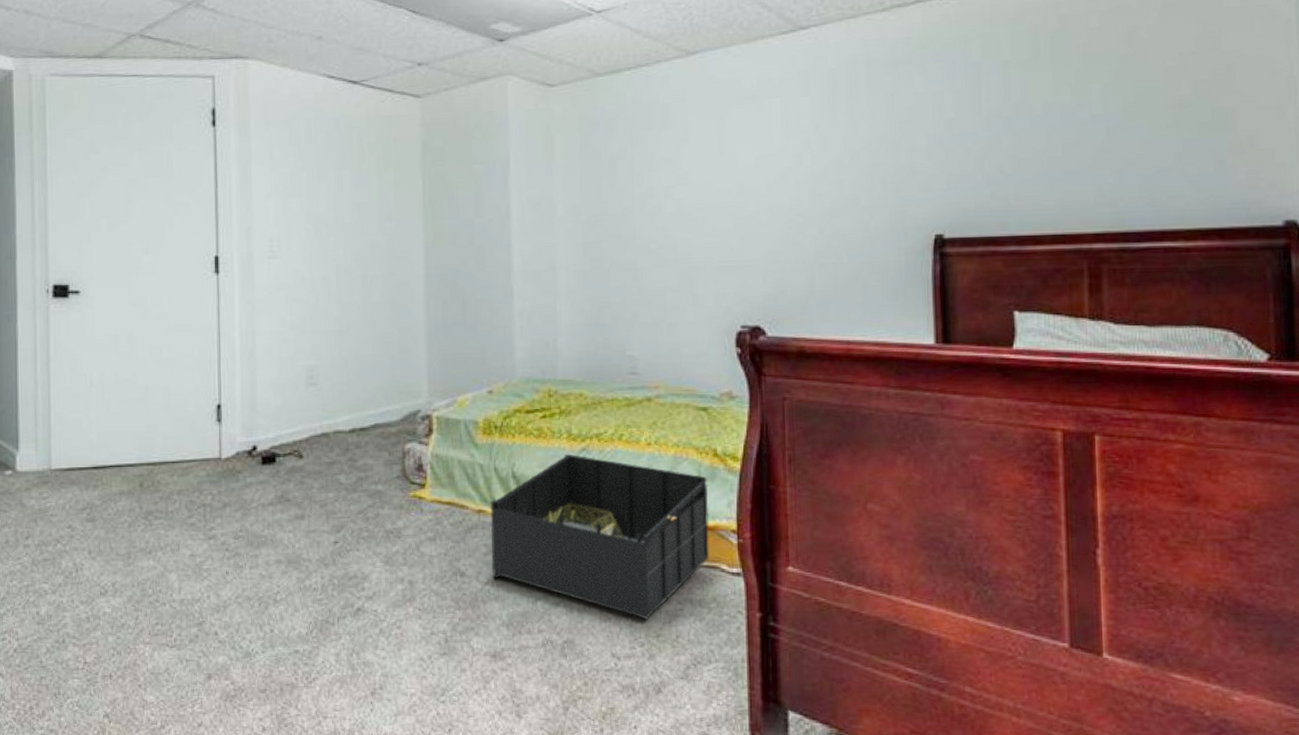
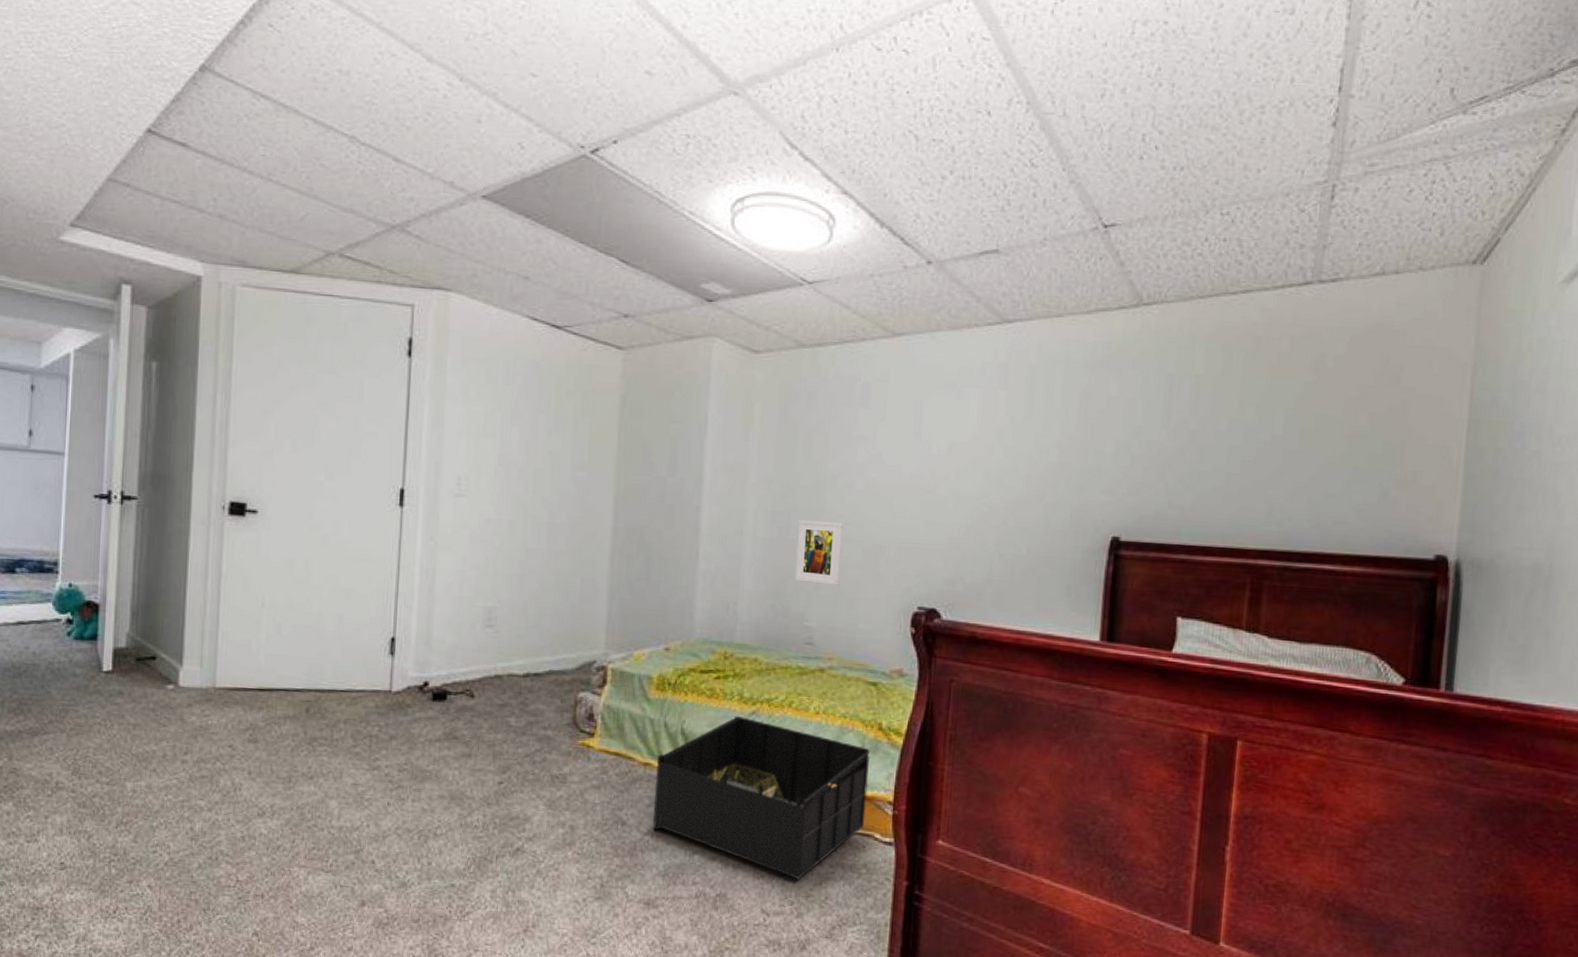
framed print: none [610,247,659,312] -> present [795,519,844,586]

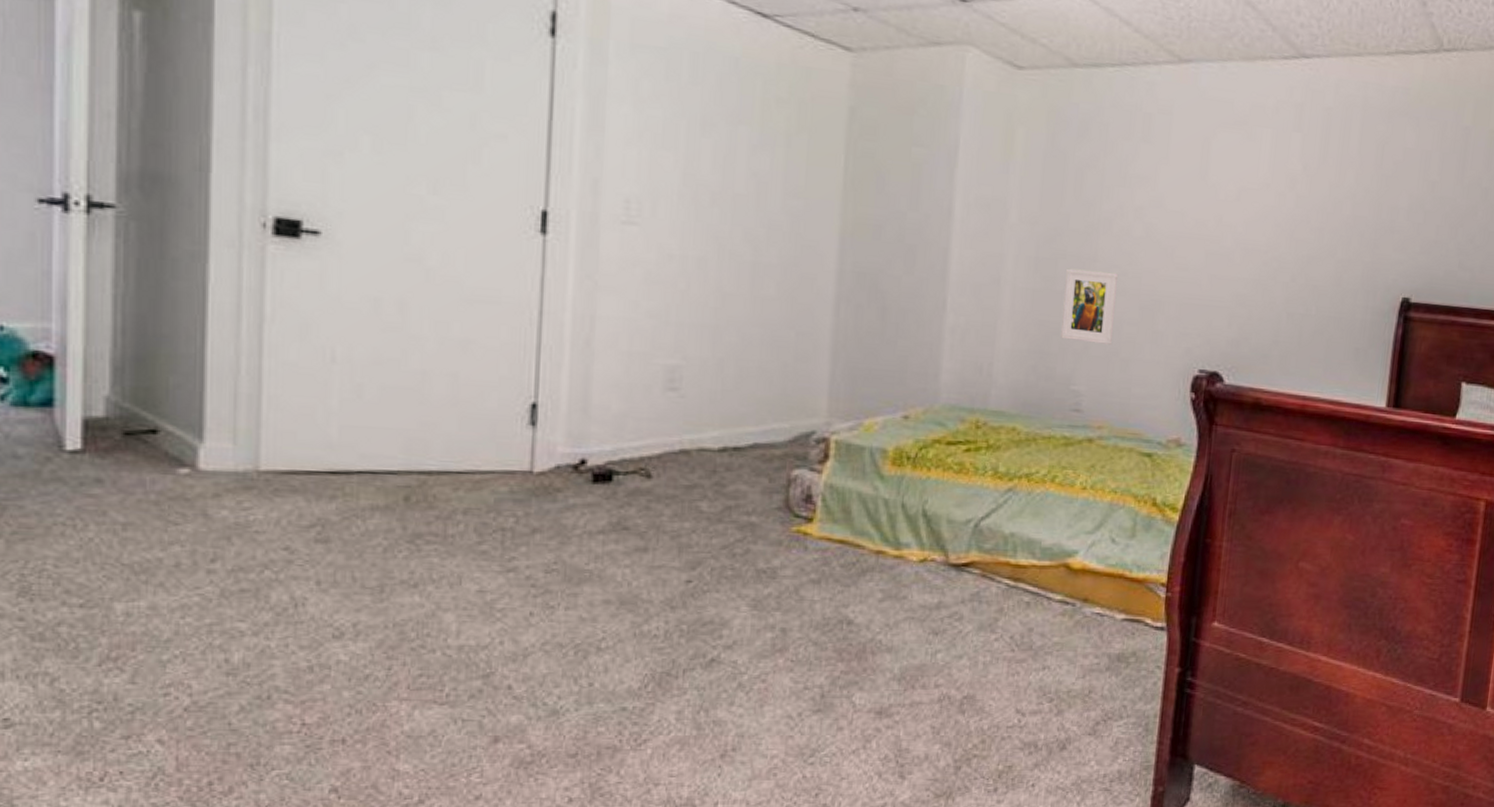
storage bin: present [652,715,871,880] -> none [886,493,1144,674]

